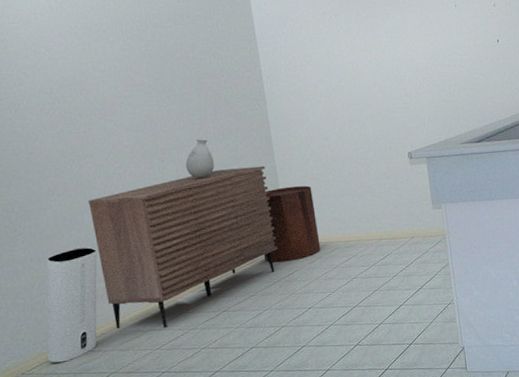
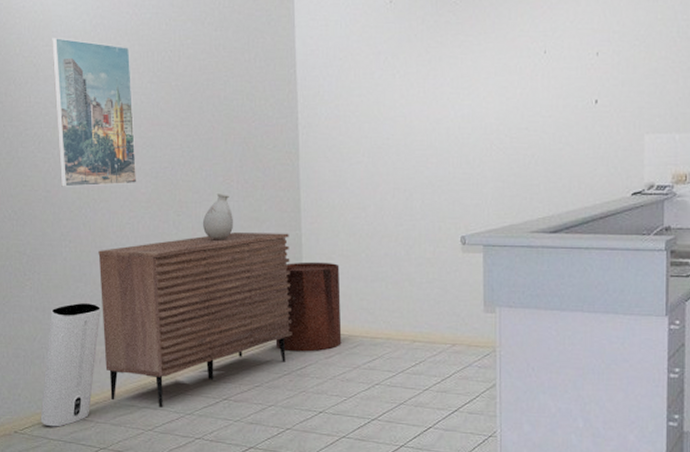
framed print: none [18,14,119,148] -> present [52,37,137,187]

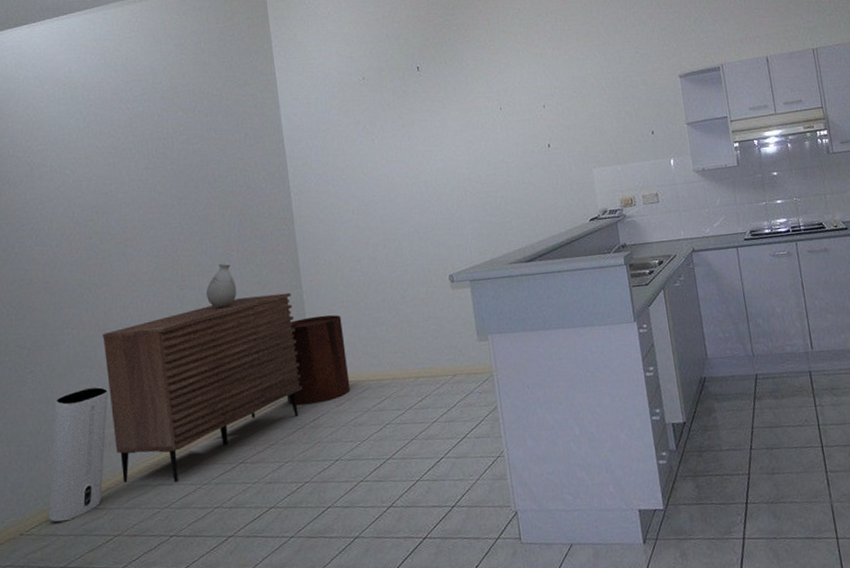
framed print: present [52,37,137,187] -> none [46,136,139,277]

